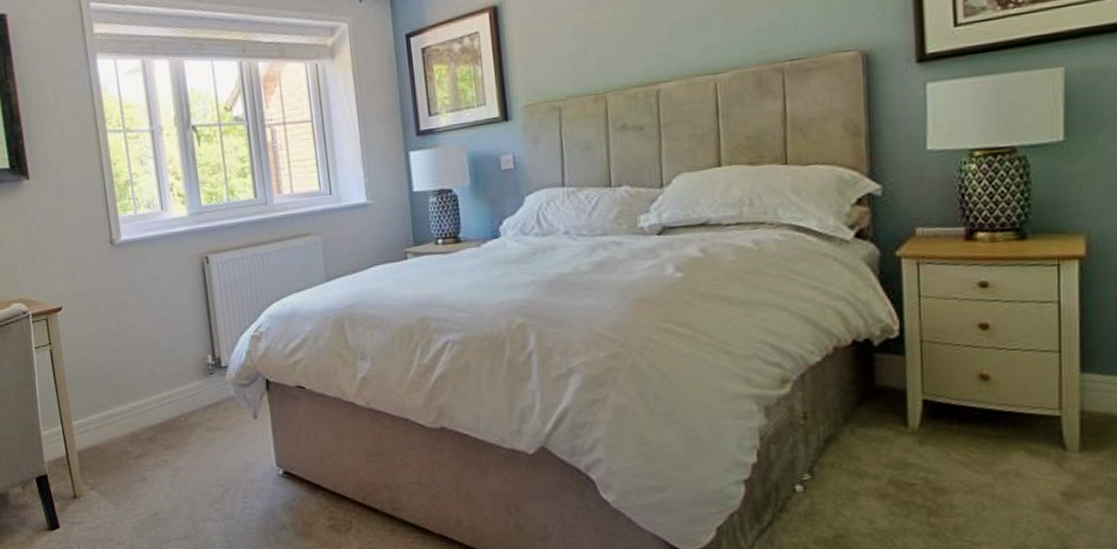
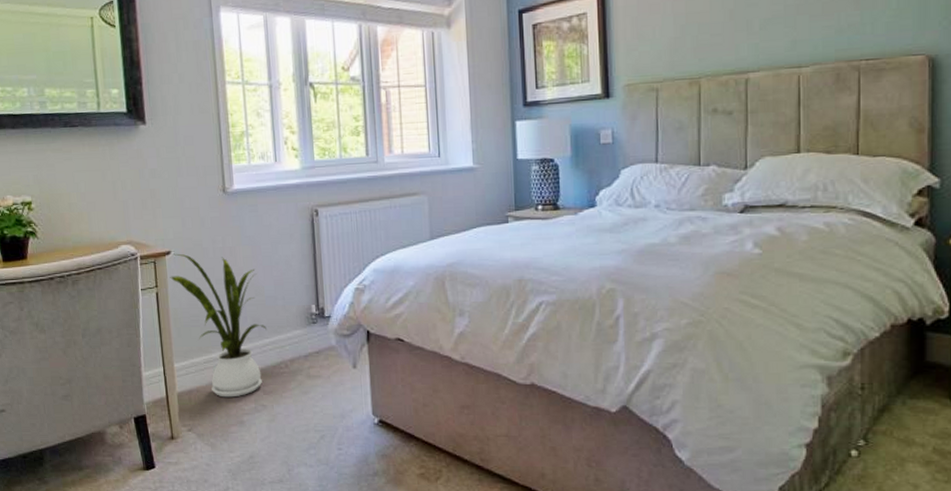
house plant: none [63,309,163,454] -> present [170,253,267,398]

